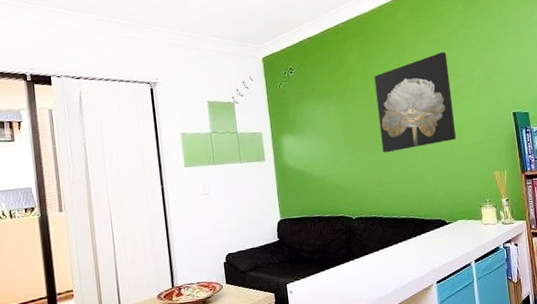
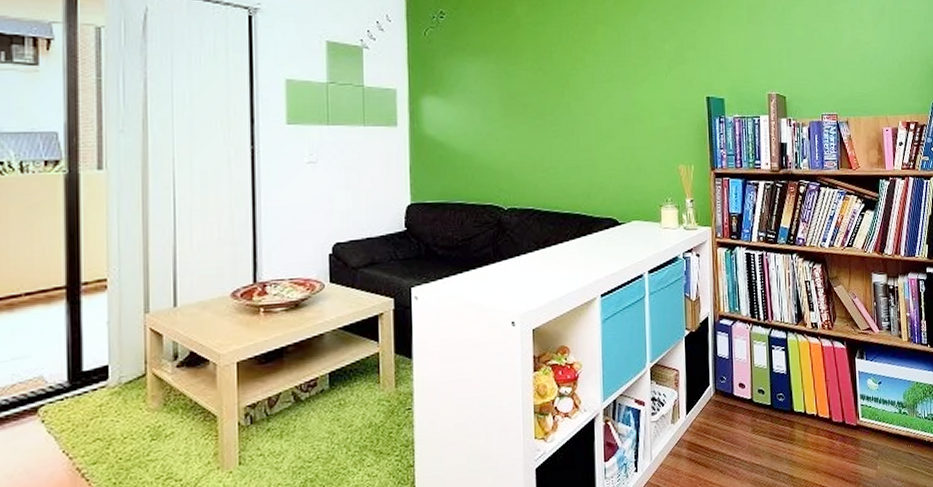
wall art: present [374,52,456,153] -> none [546,15,639,131]

